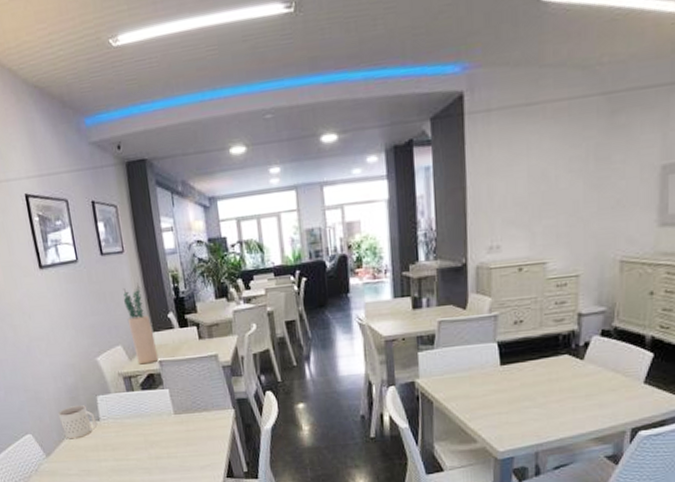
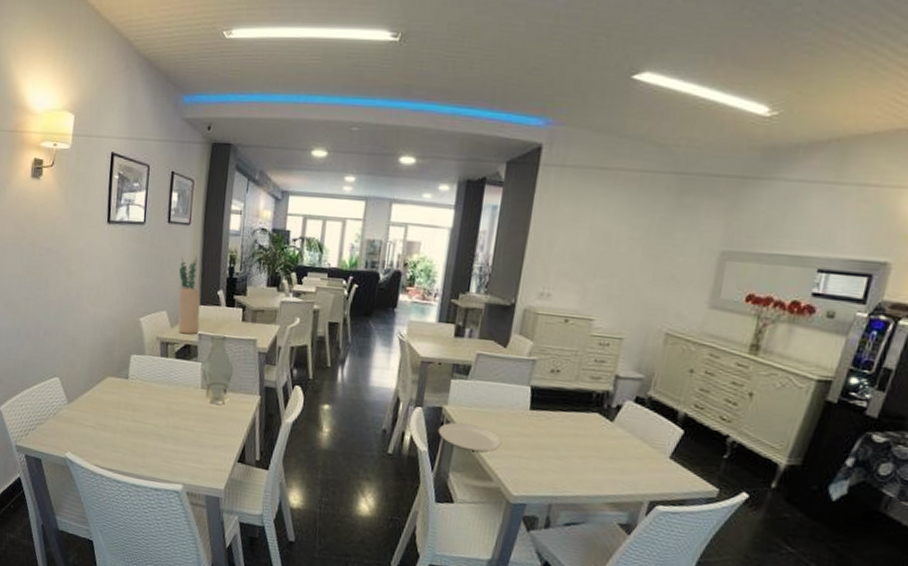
mug: present [58,405,98,440] -> none [89,359,125,392]
vase: none [170,357,203,428] -> present [202,334,234,406]
plate: none [415,391,479,419] -> present [438,422,502,453]

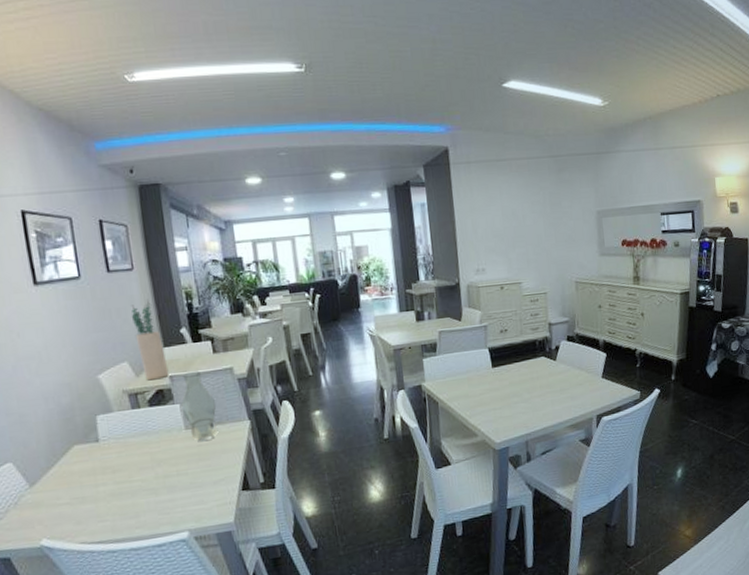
plate: present [438,422,502,453] -> none [422,392,477,417]

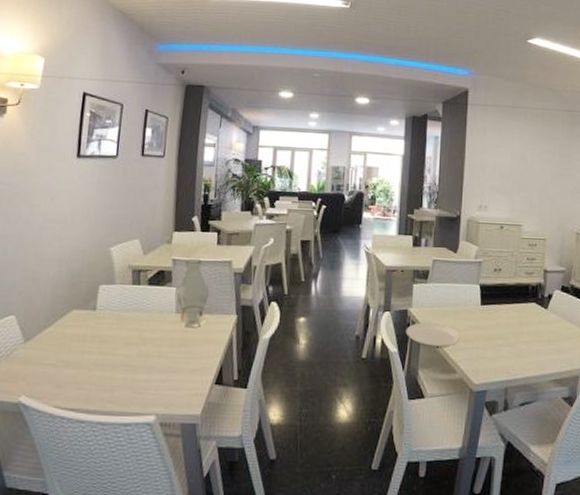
vase: present [131,299,169,381] -> none [151,185,175,261]
plate: none [422,392,477,417] -> present [405,322,461,348]

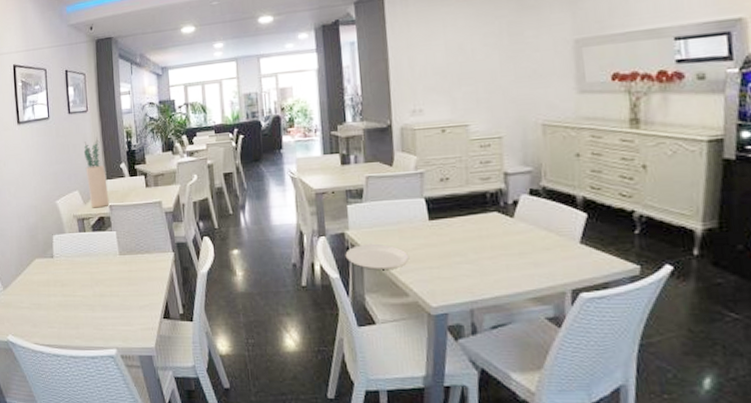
vase: none [151,185,175,261] -> present [83,137,109,208]
vase: present [176,258,210,328] -> none [117,202,146,268]

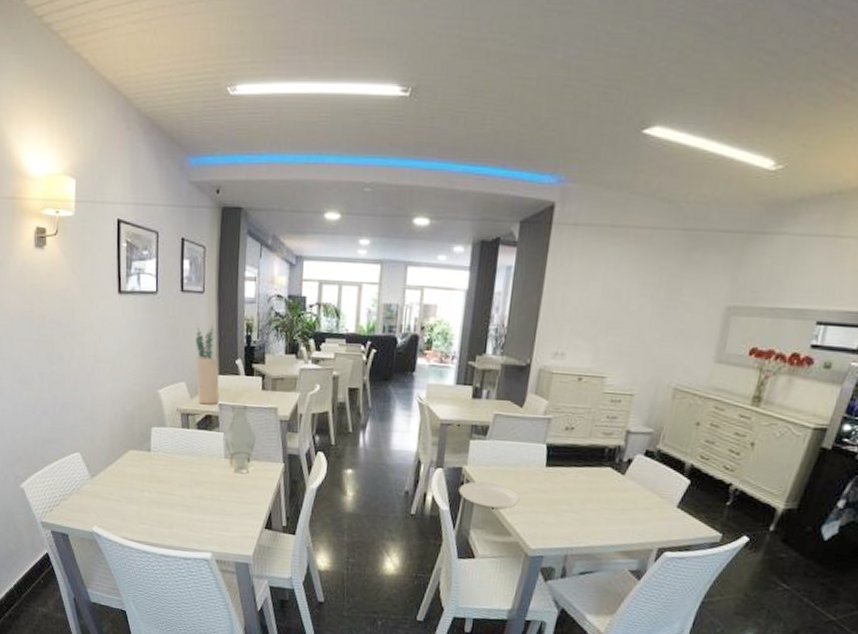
vase: none [117,202,146,268] -> present [224,403,256,474]

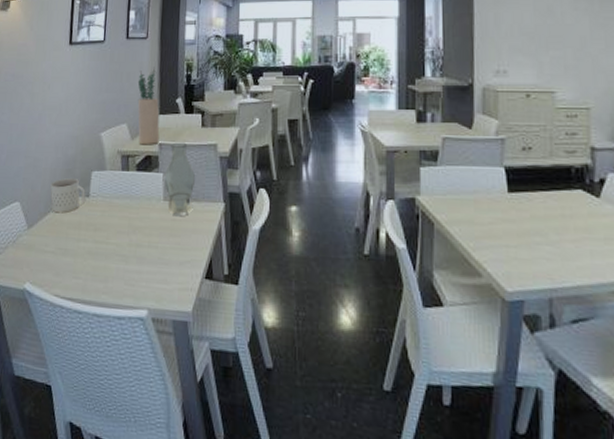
mug: none [110,432,148,466] -> present [50,178,86,214]
plate: present [458,481,520,510] -> none [414,212,485,245]

